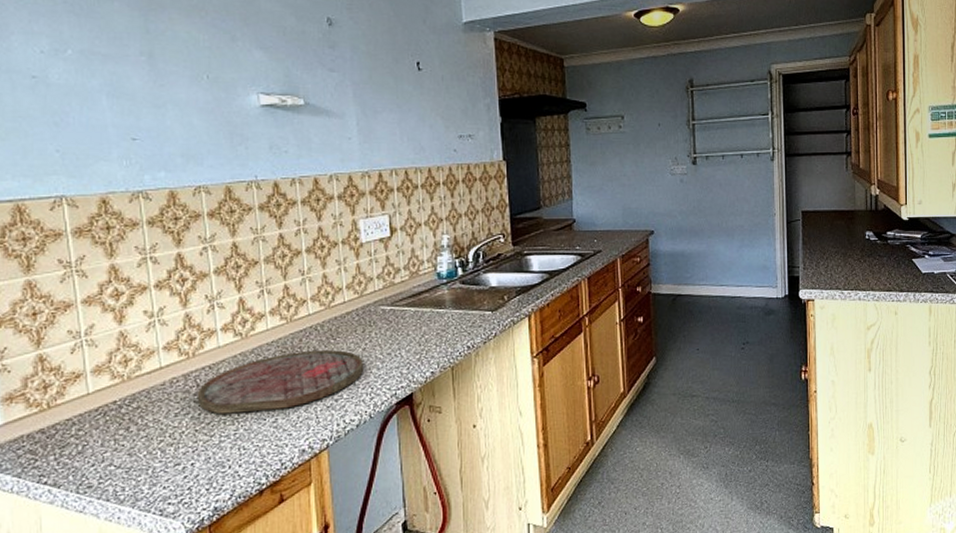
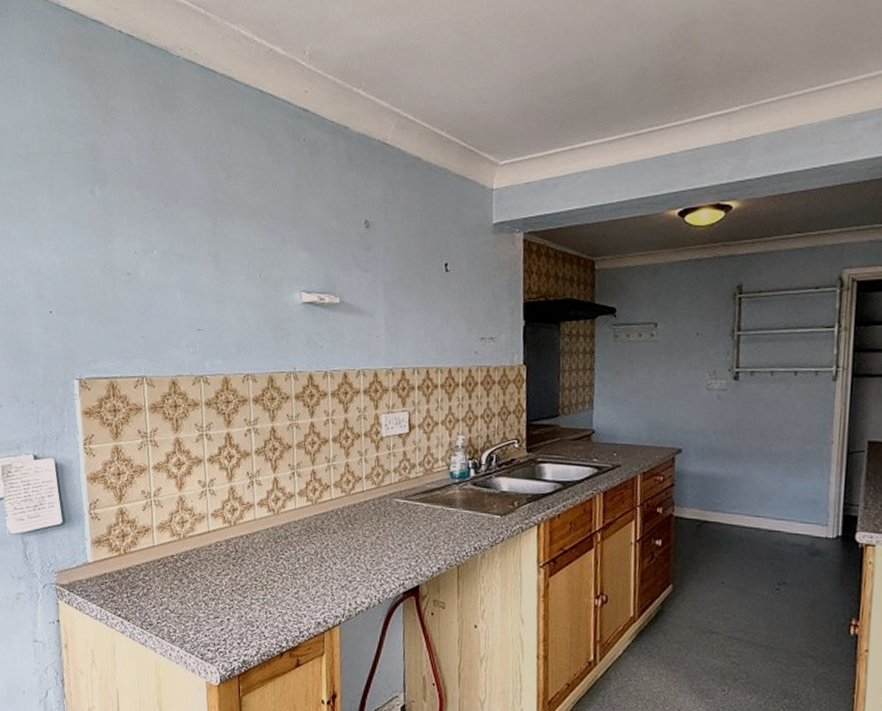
cutting board: present [197,349,363,415] -> none [235,532,376,583]

